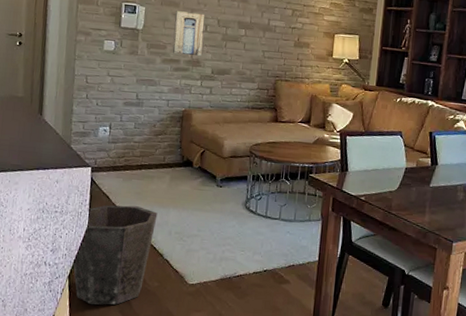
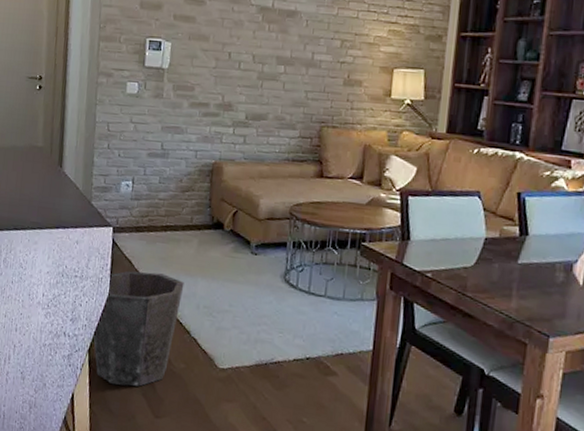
wall art: present [172,11,205,56] -> none [200,46,238,98]

